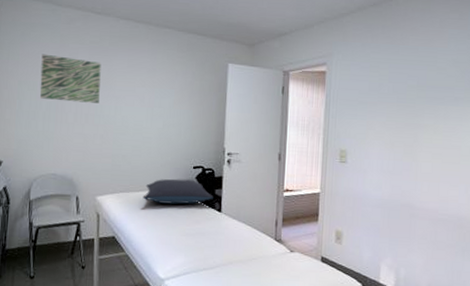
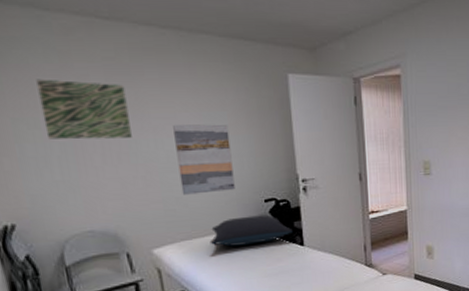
wall art: none [128,96,174,155] -> present [173,124,235,195]

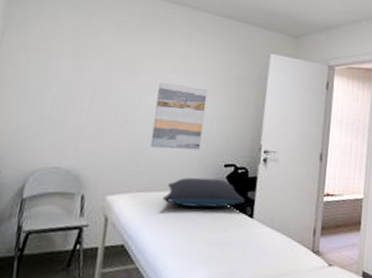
wall art: present [36,79,132,140] -> none [51,29,129,88]

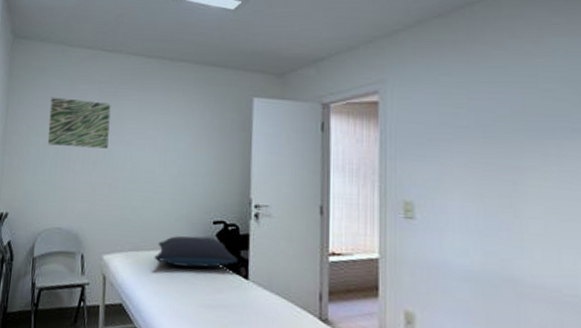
wall art: none [51,29,129,88] -> present [47,97,111,148]
wall art: present [150,82,208,150] -> none [138,139,190,207]

